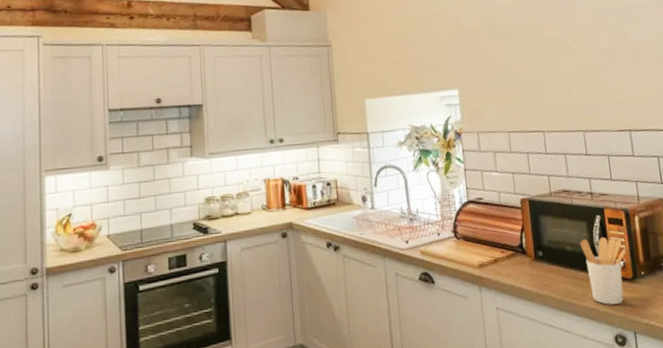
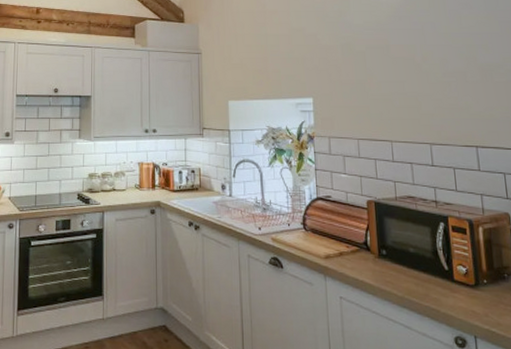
utensil holder: present [580,237,627,305] -> none [423,244,469,307]

